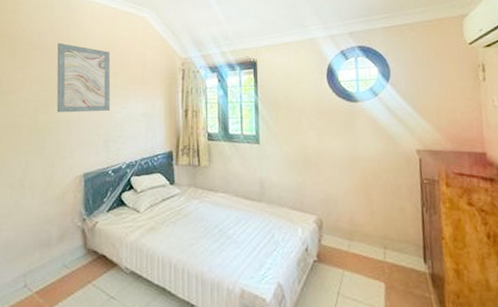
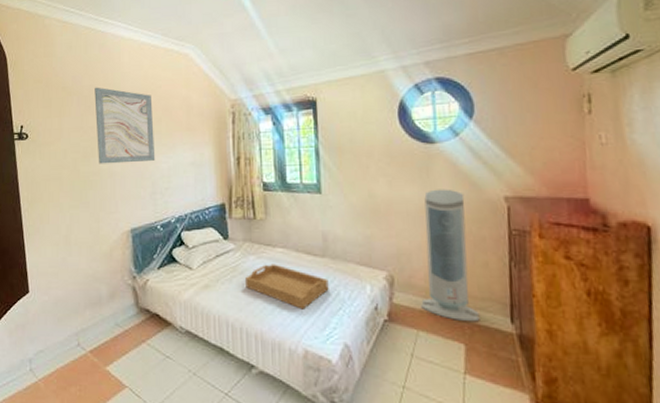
serving tray: none [189,208,265,251] -> present [246,264,329,310]
air purifier: none [346,142,398,262] -> present [421,189,480,322]

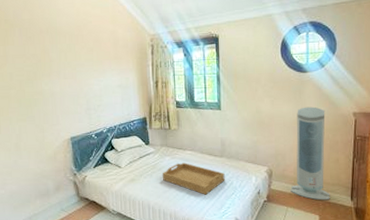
wall art: present [94,87,156,164] -> none [34,20,89,86]

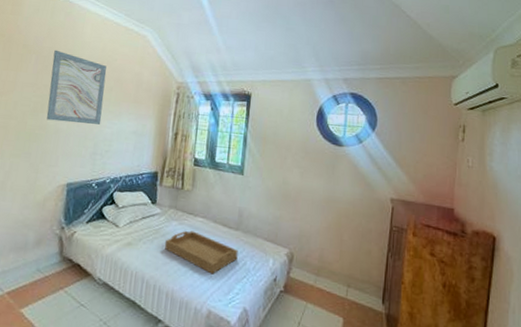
wall art: none [34,20,89,86] -> present [46,50,107,125]
air purifier: present [290,106,330,201] -> none [312,184,360,300]

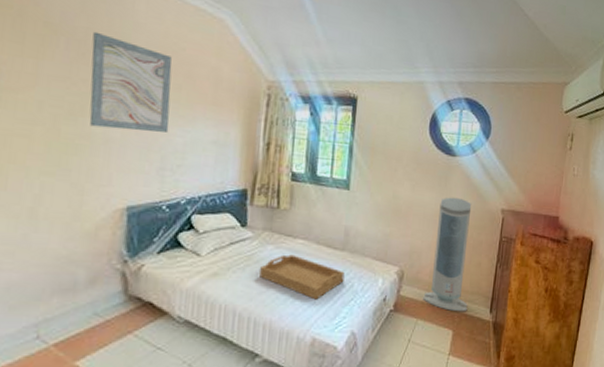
air purifier: none [312,184,360,300] -> present [423,197,472,312]

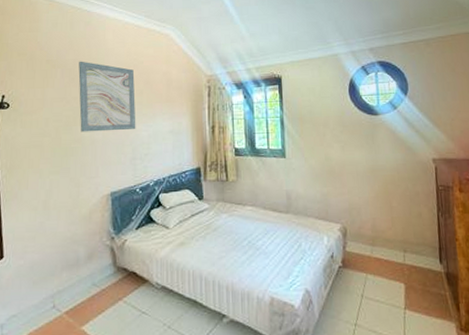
serving tray: present [260,254,345,300] -> none [218,221,292,261]
air purifier: present [423,197,472,312] -> none [369,152,416,264]

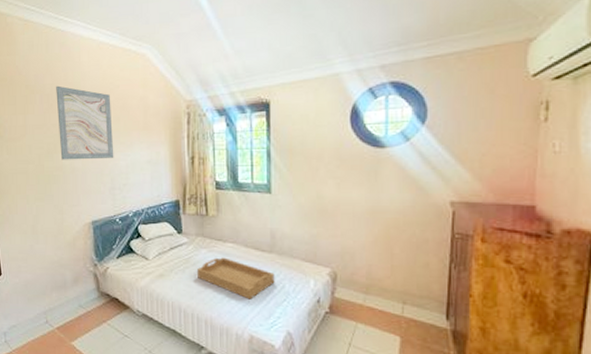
serving tray: none [218,221,292,261] -> present [197,257,275,300]

